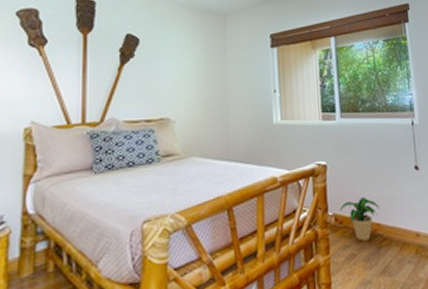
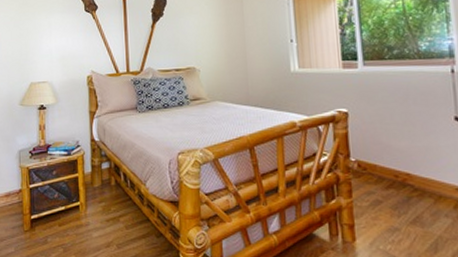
potted plant: present [340,197,380,241] -> none [363,146,410,189]

